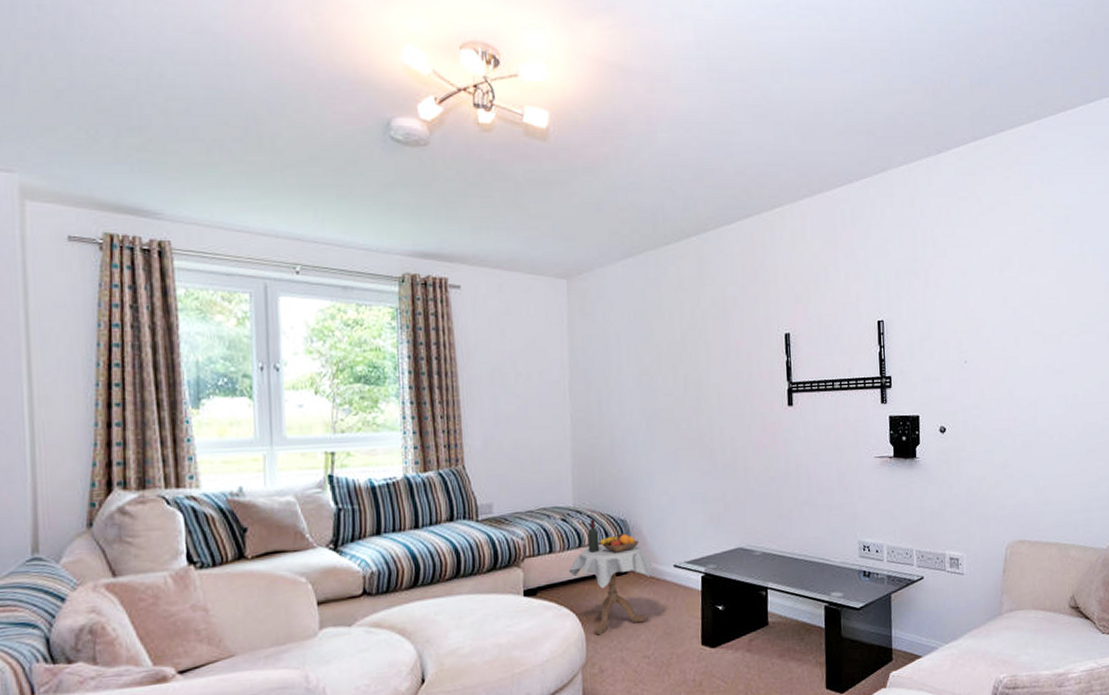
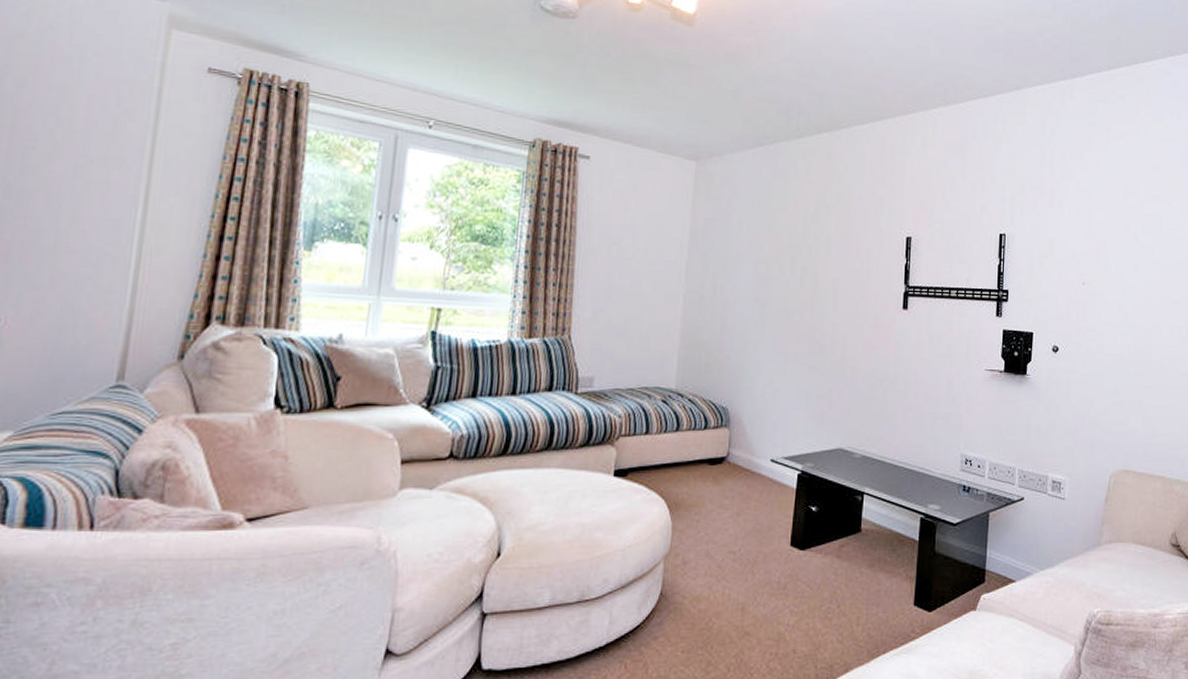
side table: present [568,519,653,636] -> none [663,403,749,525]

